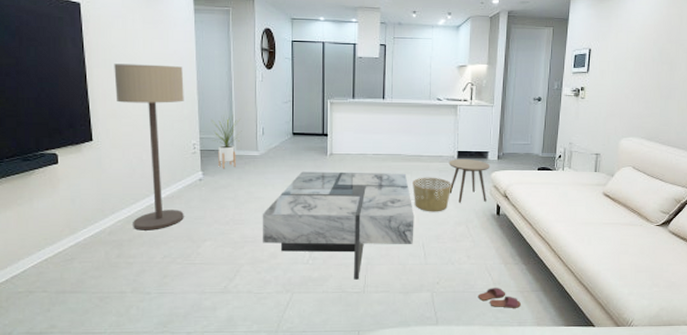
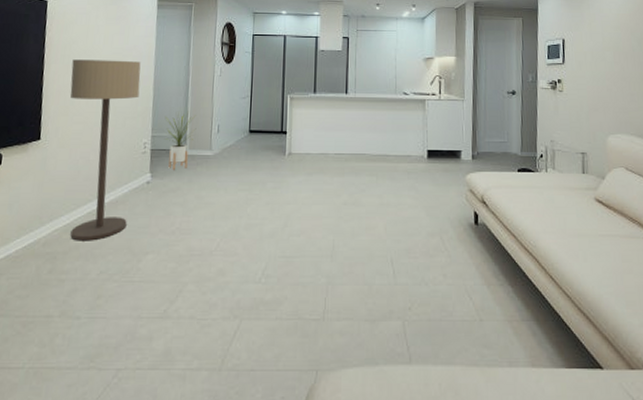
coffee table: present [262,171,415,280] -> none [211,173,381,303]
basket: present [413,177,452,212] -> none [379,179,422,221]
side table: present [448,158,491,203] -> none [418,158,465,210]
slippers: present [478,288,521,308] -> none [458,315,510,343]

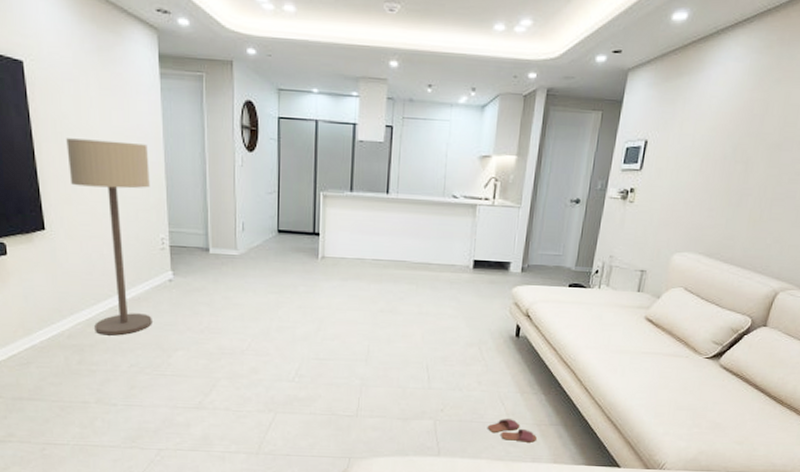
house plant: present [164,112,197,171] -> none [182,206,219,270]
slippers: none [458,315,510,343] -> present [488,419,537,443]

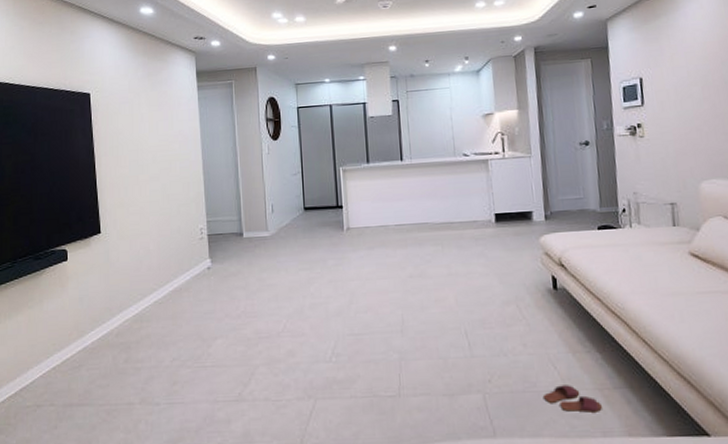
floor lamp: present [66,138,152,336] -> none [121,146,193,330]

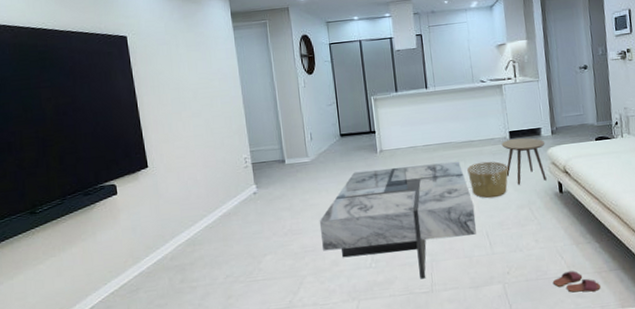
coffee table: none [276,245,453,380] -> present [319,161,476,279]
basket: none [445,247,493,291] -> present [467,161,509,198]
side table: none [485,222,538,277] -> present [501,138,546,185]

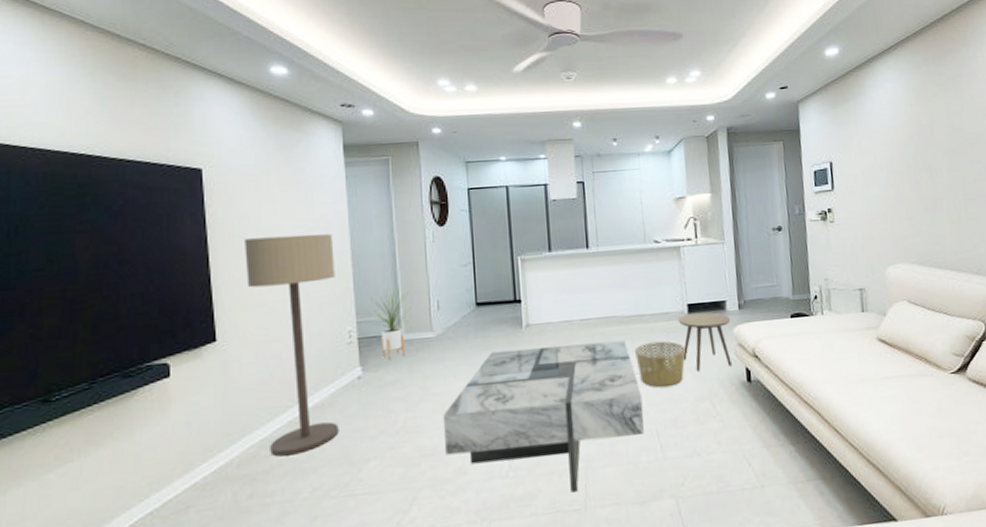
floor lamp: none [162,83,242,253] -> present [244,234,339,457]
house plant: none [259,126,291,180] -> present [370,290,411,361]
slippers: present [553,270,600,293] -> none [738,481,796,509]

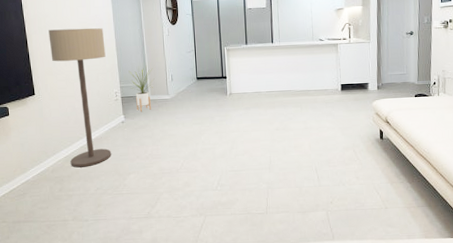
coffee table: present [442,340,644,493] -> none [175,106,307,202]
basket: present [635,341,686,388] -> none [303,108,338,140]
side table: present [677,312,732,372] -> none [333,90,371,130]

